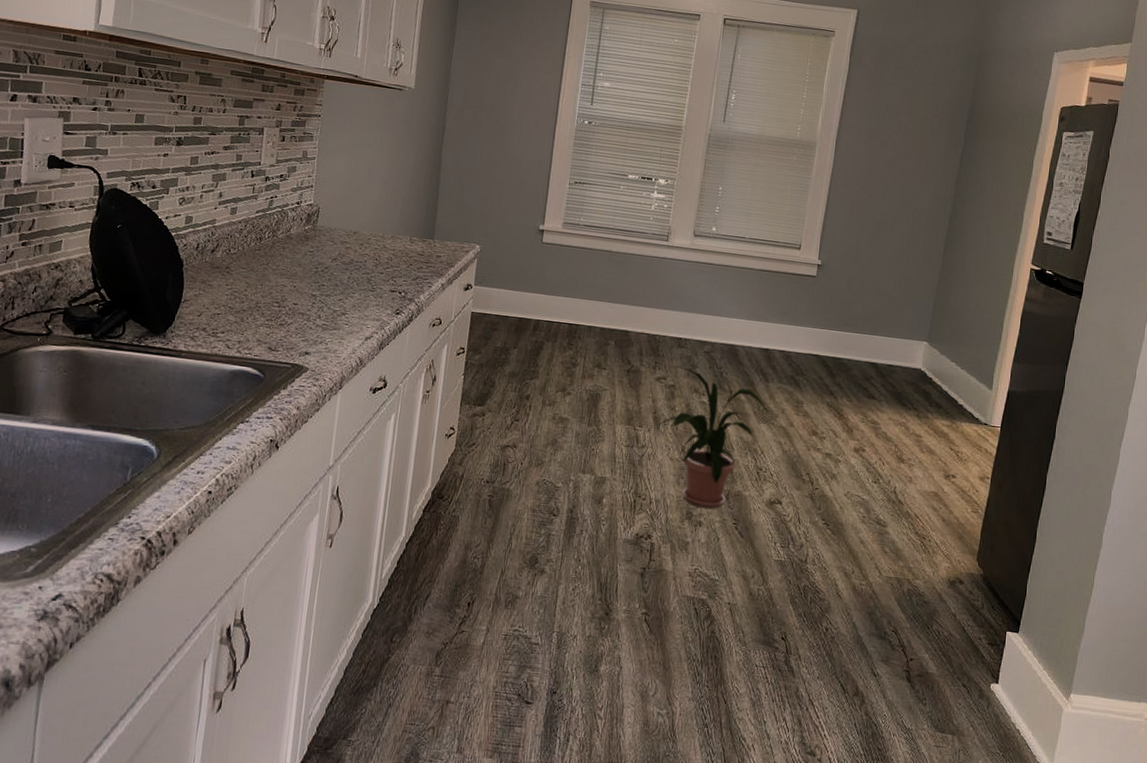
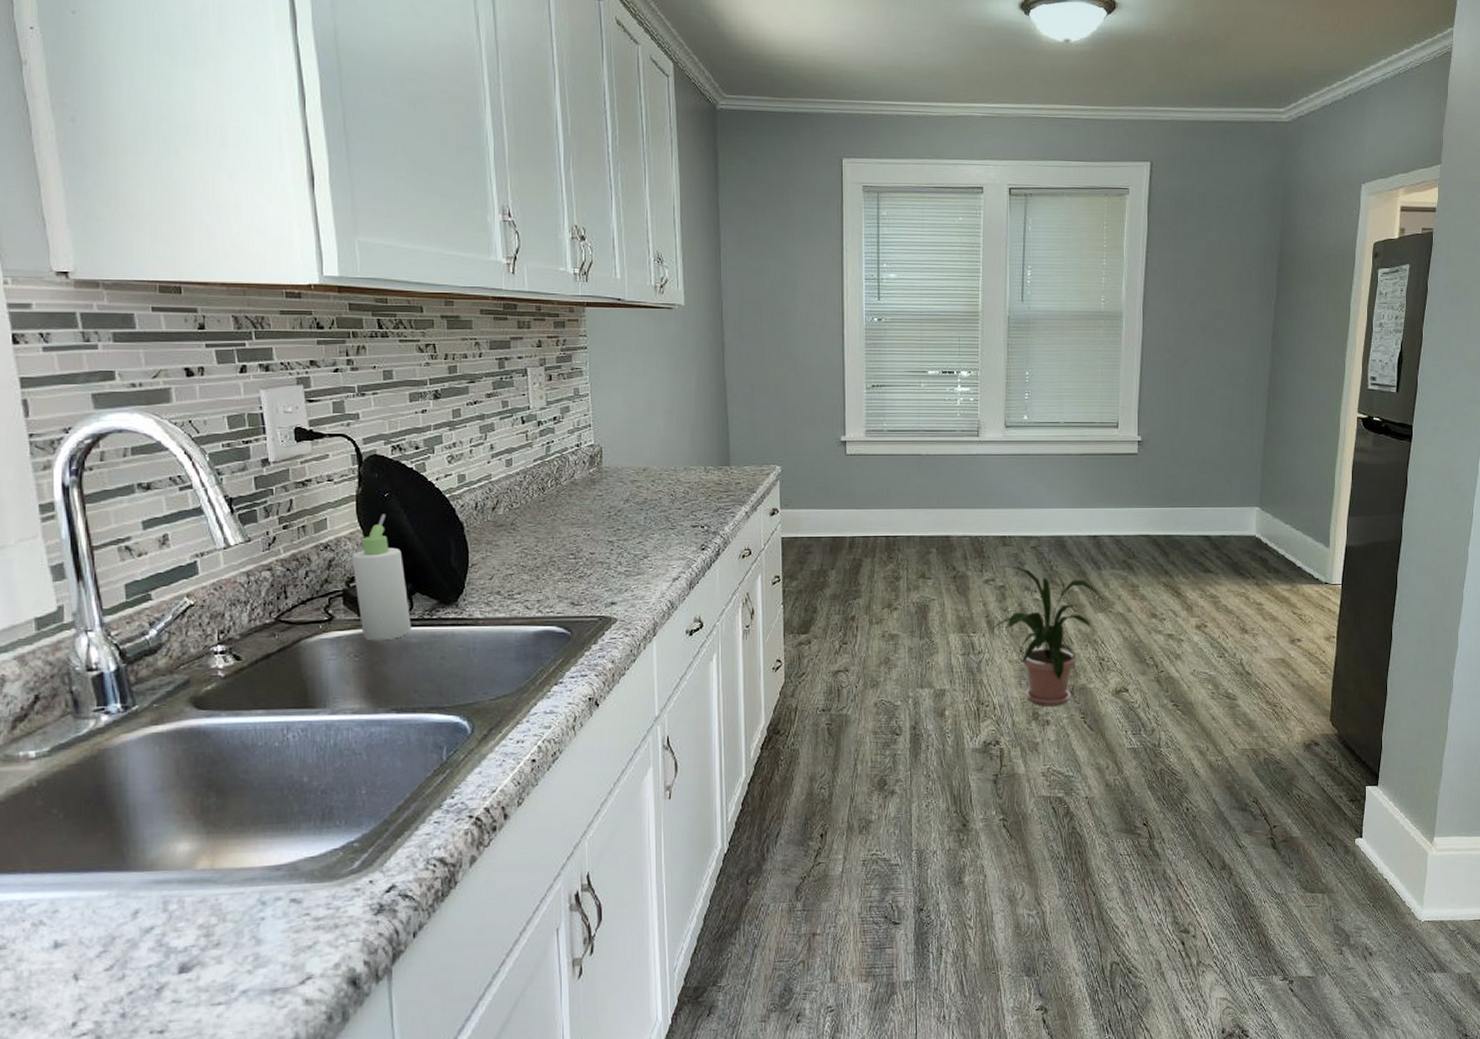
bottle: none [74,243,124,360] -> present [351,514,411,641]

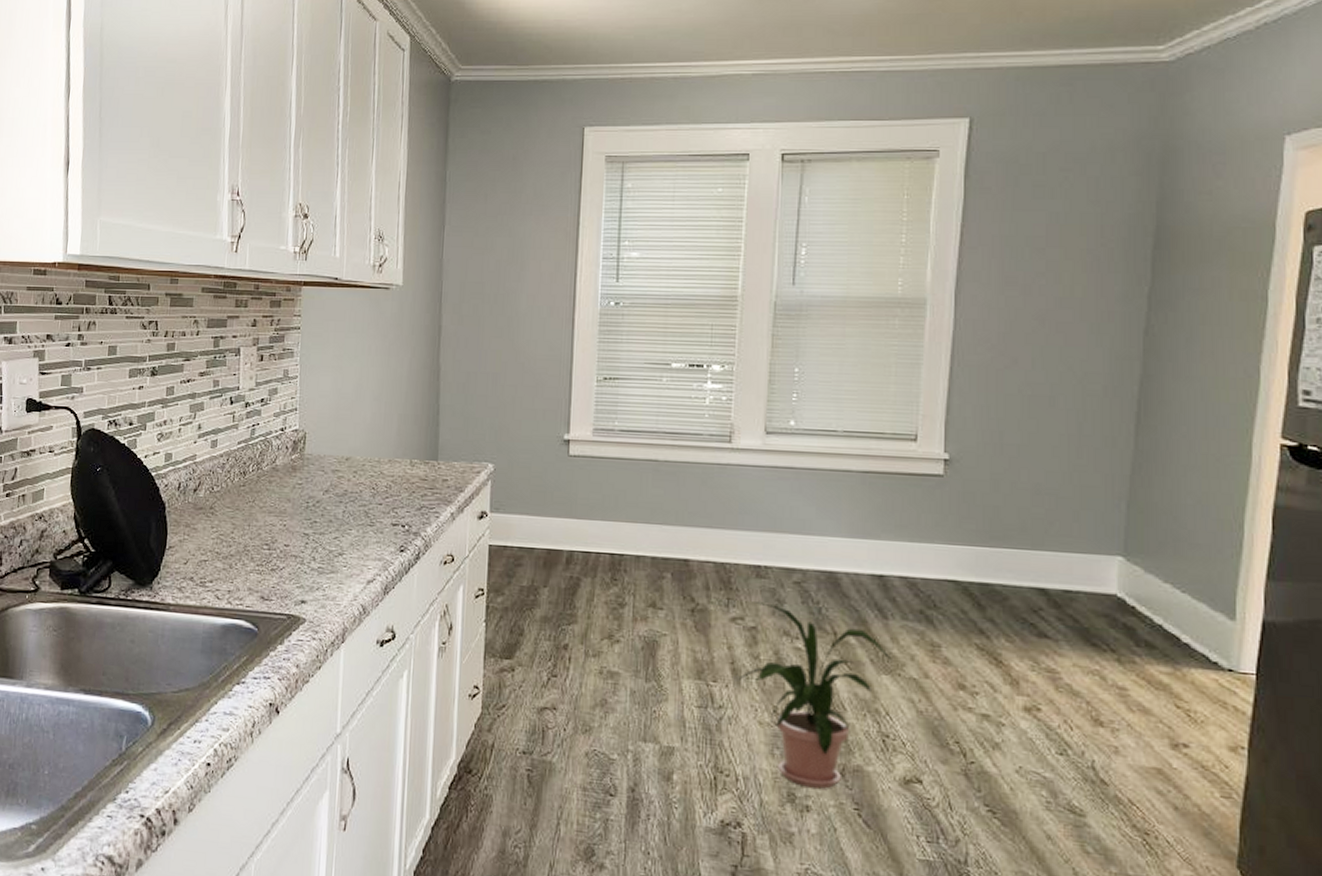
bottle: present [351,514,411,641] -> none [61,488,108,617]

